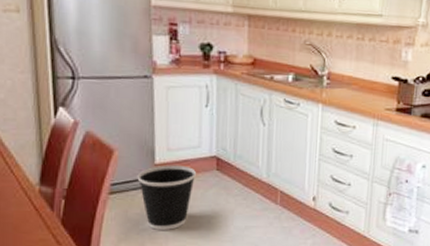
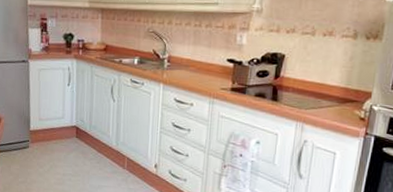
wastebasket: present [137,165,197,230] -> none [17,131,61,184]

